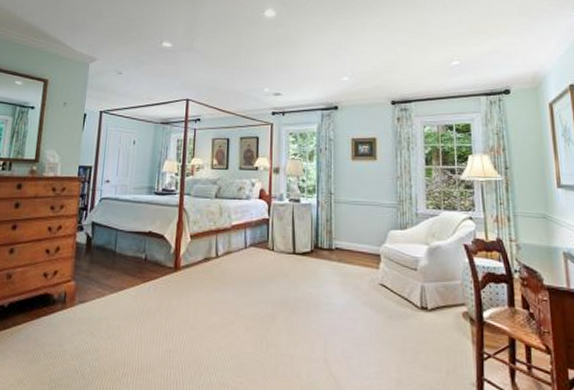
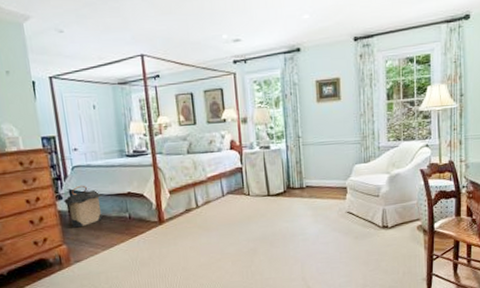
laundry hamper: none [84,218,124,264] -> present [64,185,104,228]

